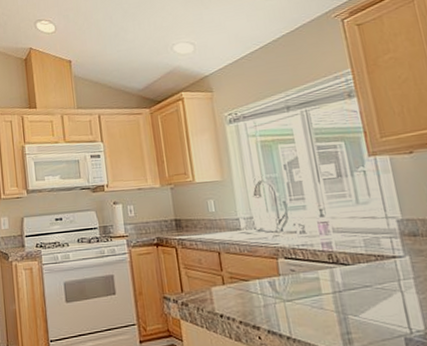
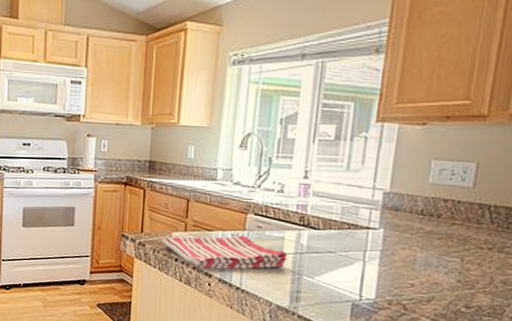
dish towel: none [203,281,328,321] -> present [161,235,288,269]

